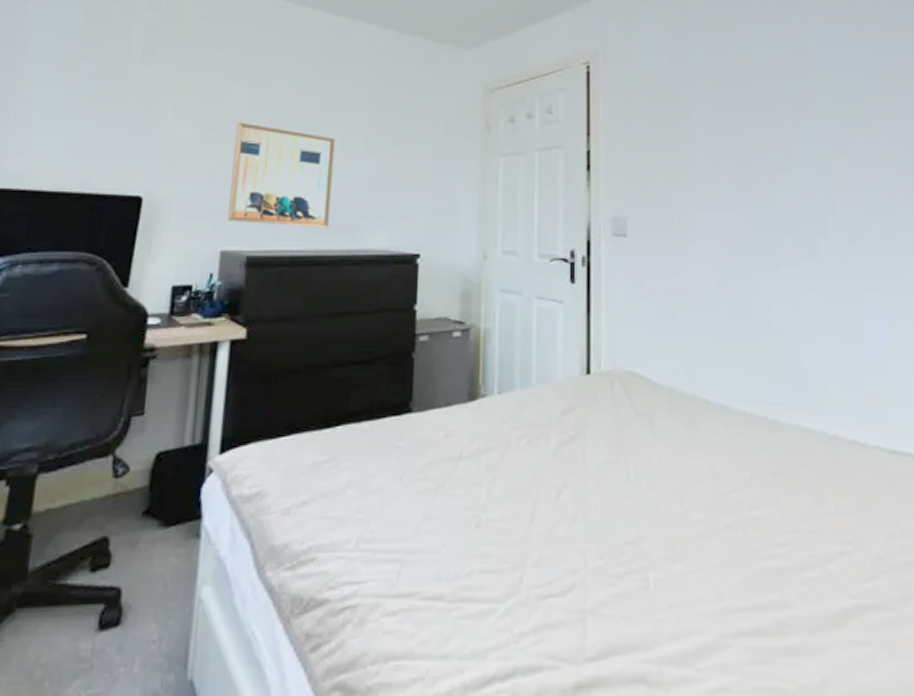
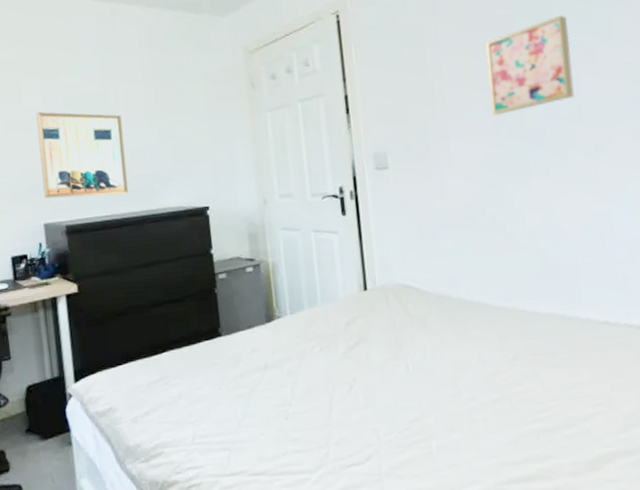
wall art: none [740,99,828,193] -> present [485,15,574,115]

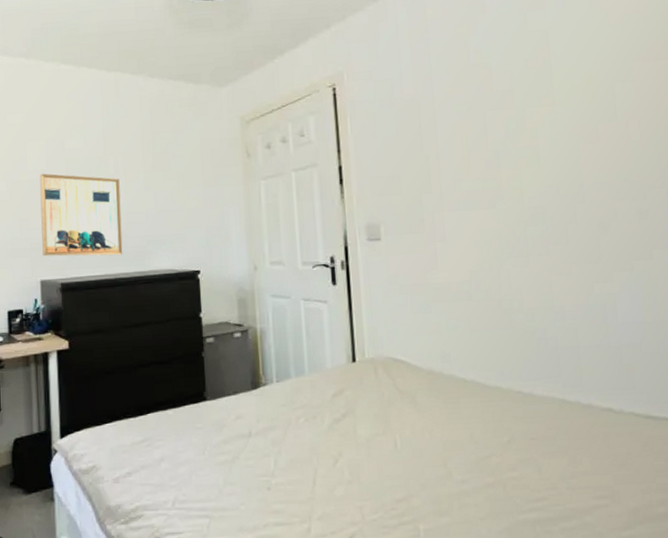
wall art: present [485,15,574,115] -> none [483,92,576,191]

